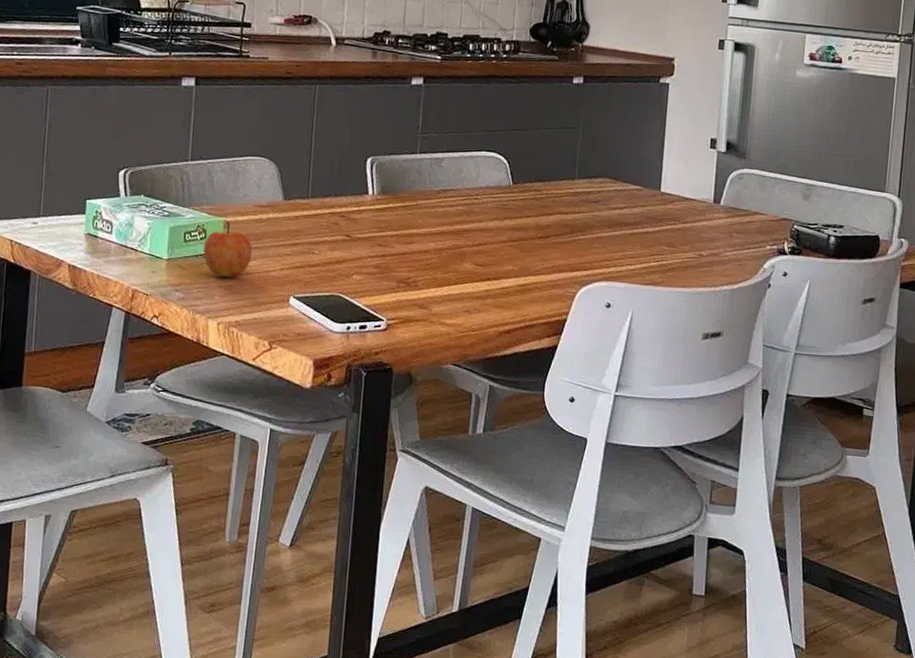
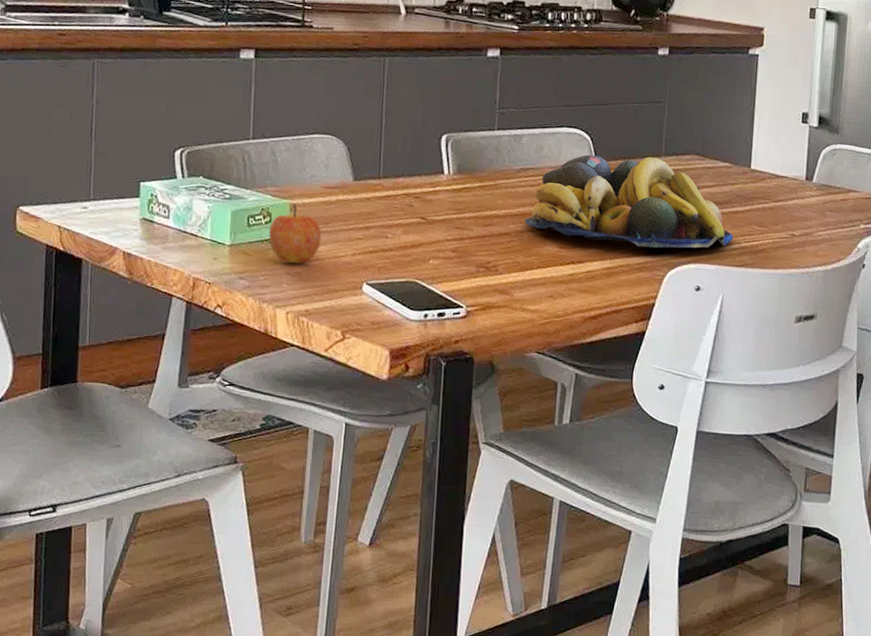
fruit bowl: none [443,177,643,267] -> present [524,154,733,248]

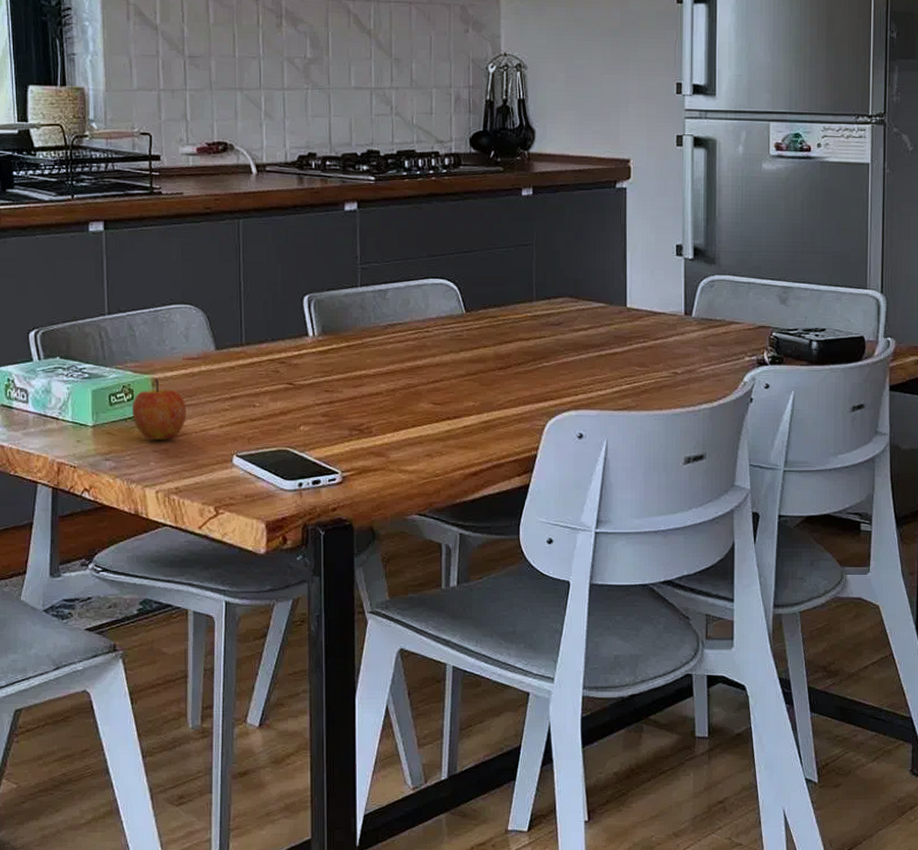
fruit bowl: present [524,154,733,248] -> none [395,303,613,397]

